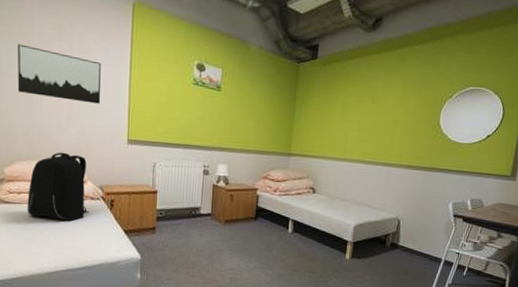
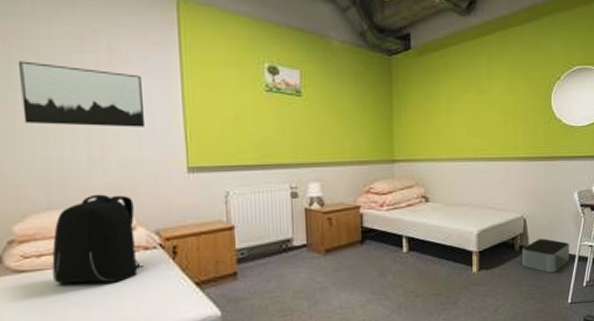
storage bin: none [390,239,437,272] -> present [521,238,569,273]

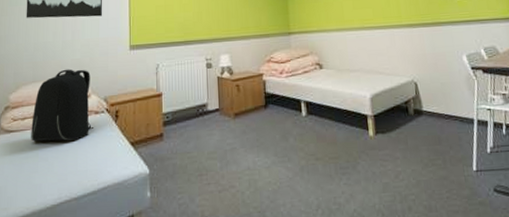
storage bin: present [521,238,569,273] -> none [417,102,468,138]

